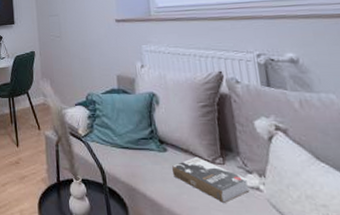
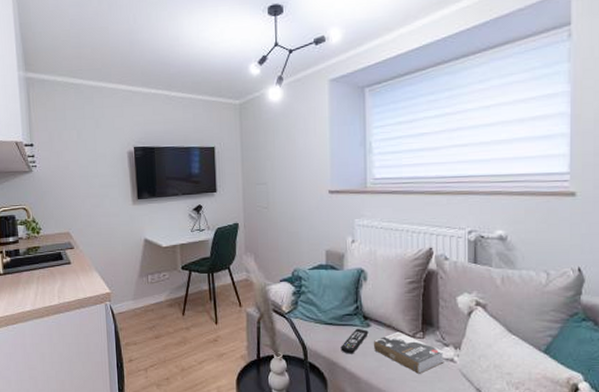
remote control: none [139,152,166,180] -> present [341,328,369,354]

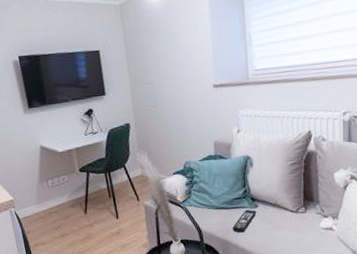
book: present [373,331,444,374] -> none [261,209,324,244]

